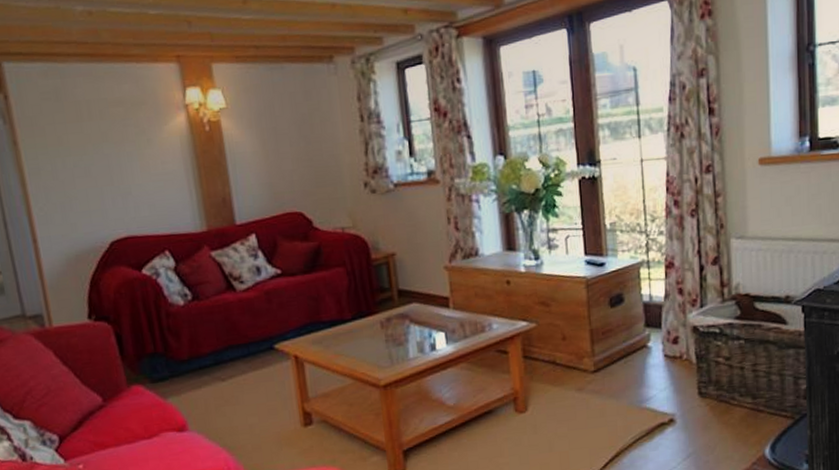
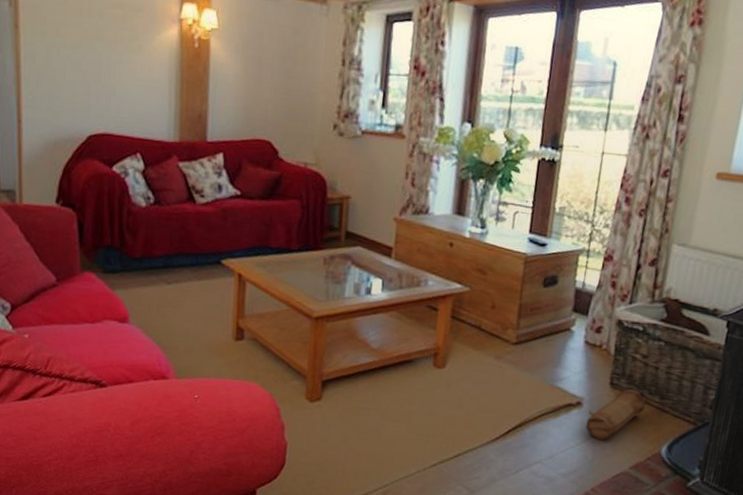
decorative log: none [683,394,739,455] -> present [586,388,646,441]

